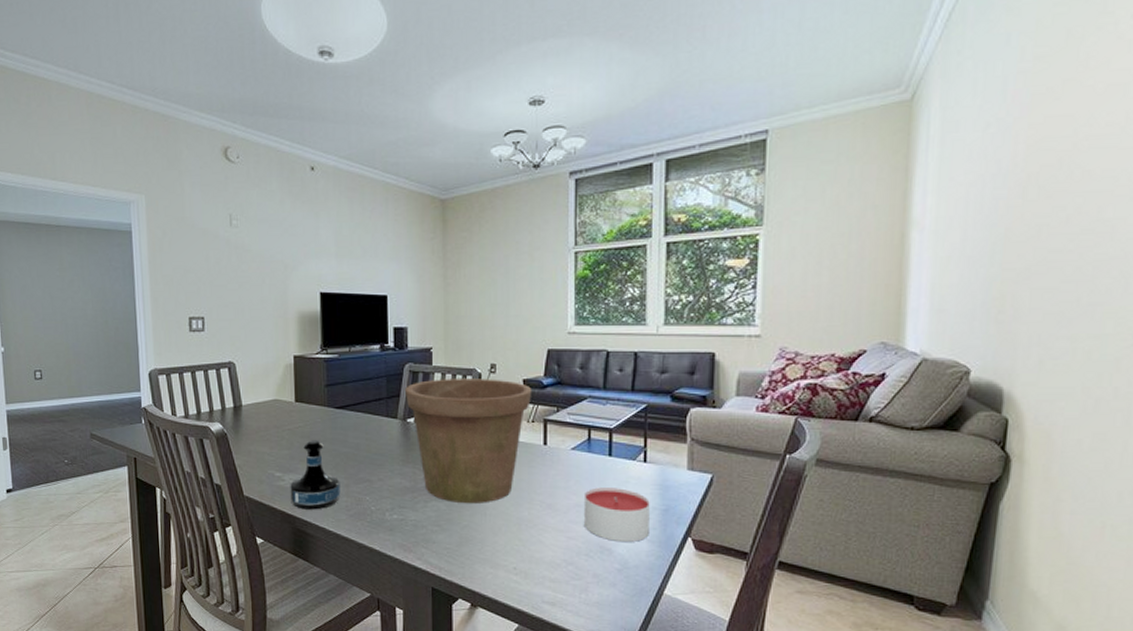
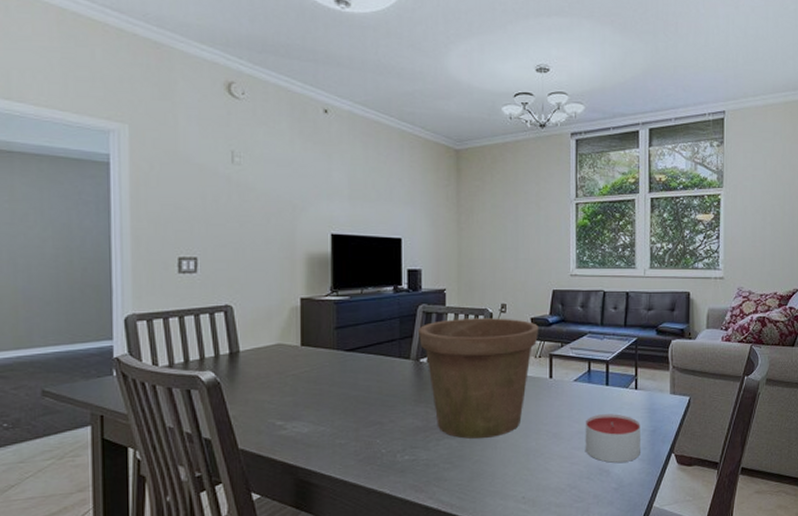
tequila bottle: present [290,440,341,510] -> none [293,385,349,459]

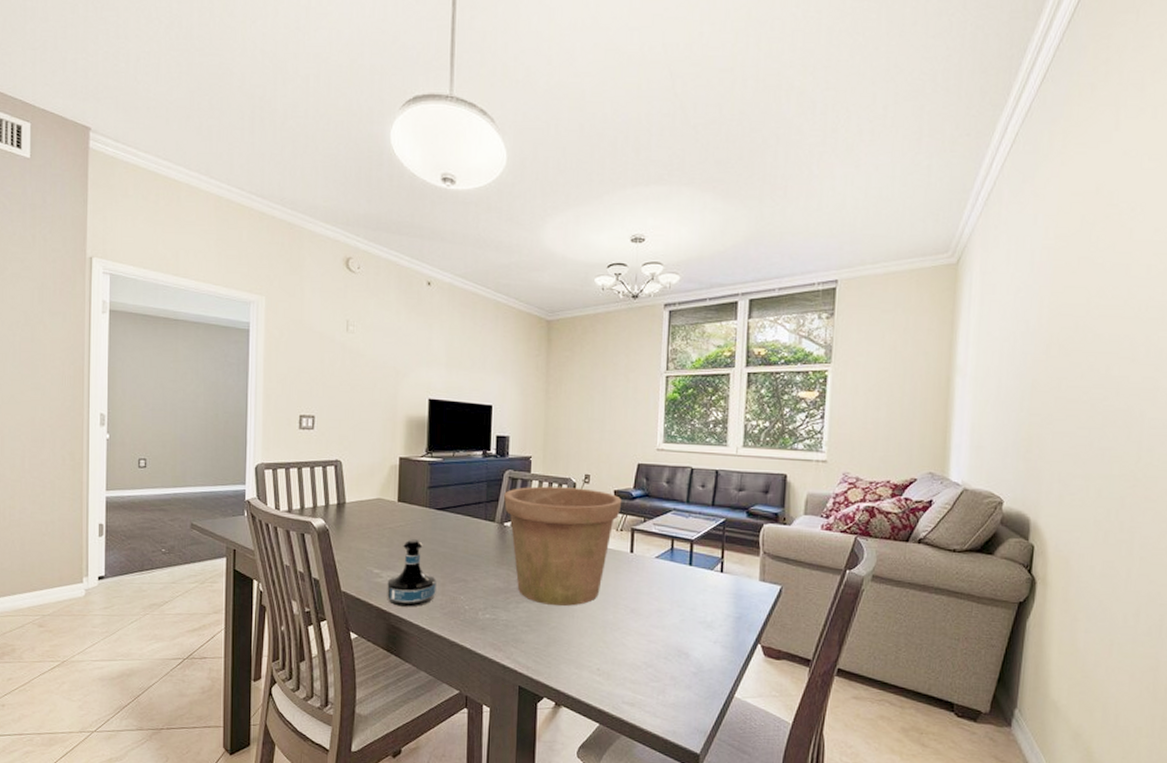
tequila bottle: none [293,385,349,459] -> present [387,539,437,607]
candle: present [585,414,640,463] -> none [664,594,725,647]

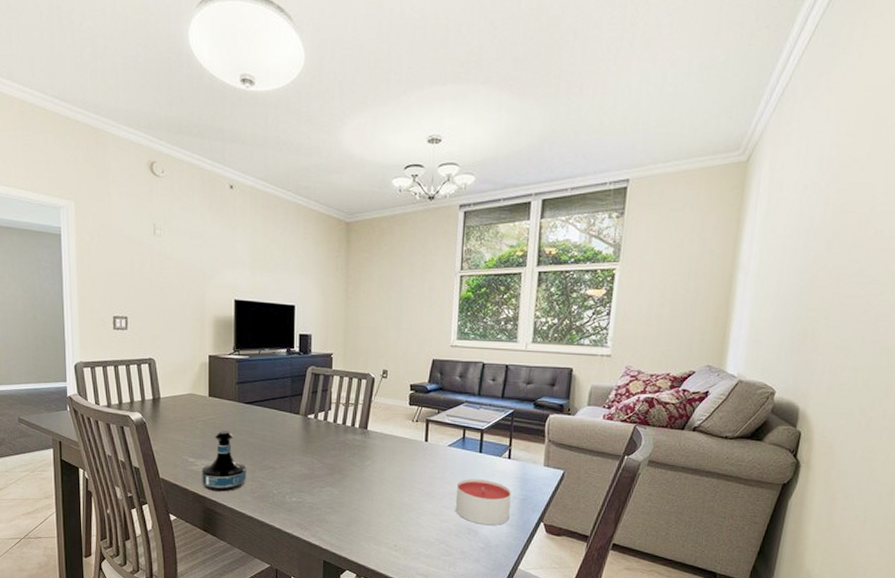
flower pot: present [504,486,622,606] -> none [307,381,418,490]
candle: none [664,594,725,647] -> present [455,479,511,525]

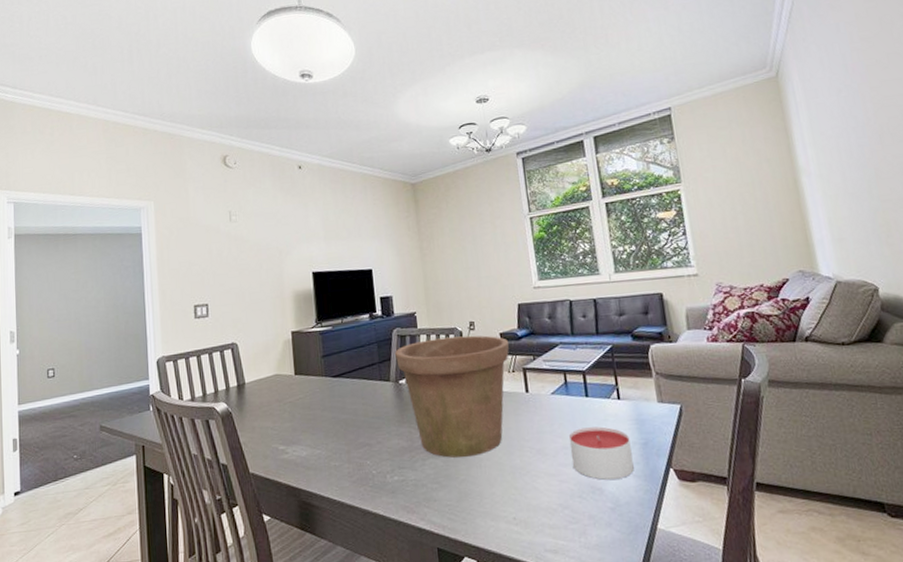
tequila bottle: present [202,431,247,492] -> none [293,410,342,481]
flower pot: none [307,381,418,490] -> present [395,335,510,458]

